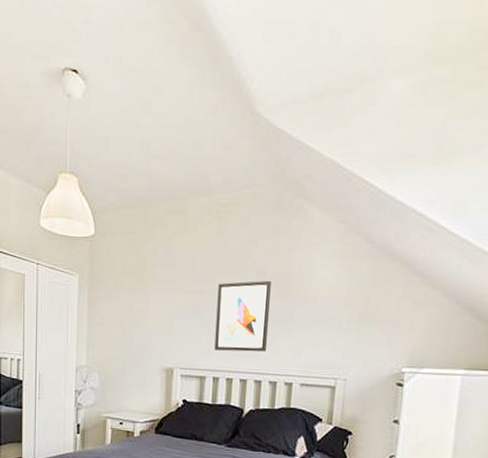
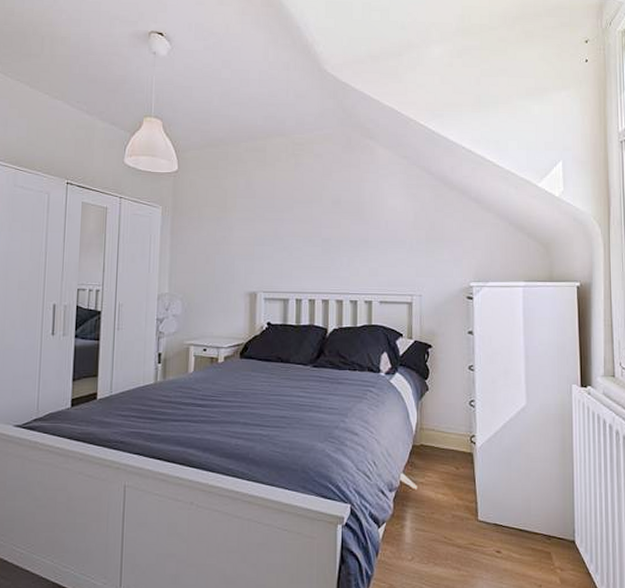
wall art: present [214,280,271,352] -> none [296,208,346,274]

